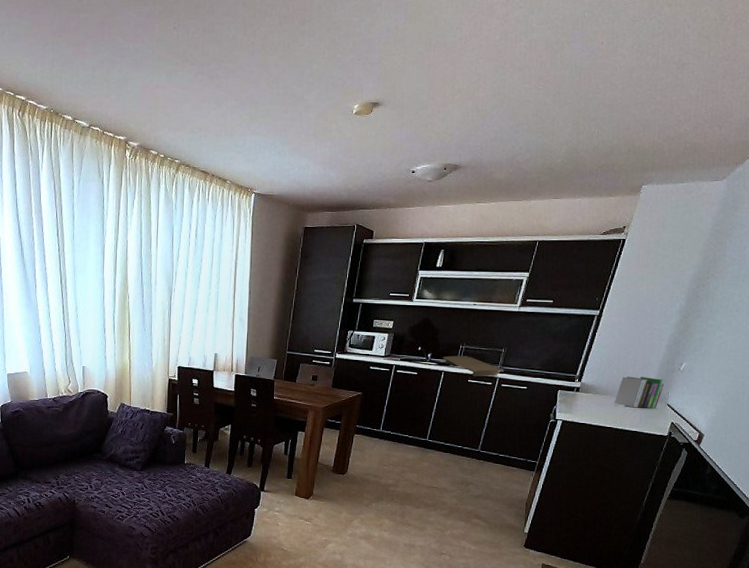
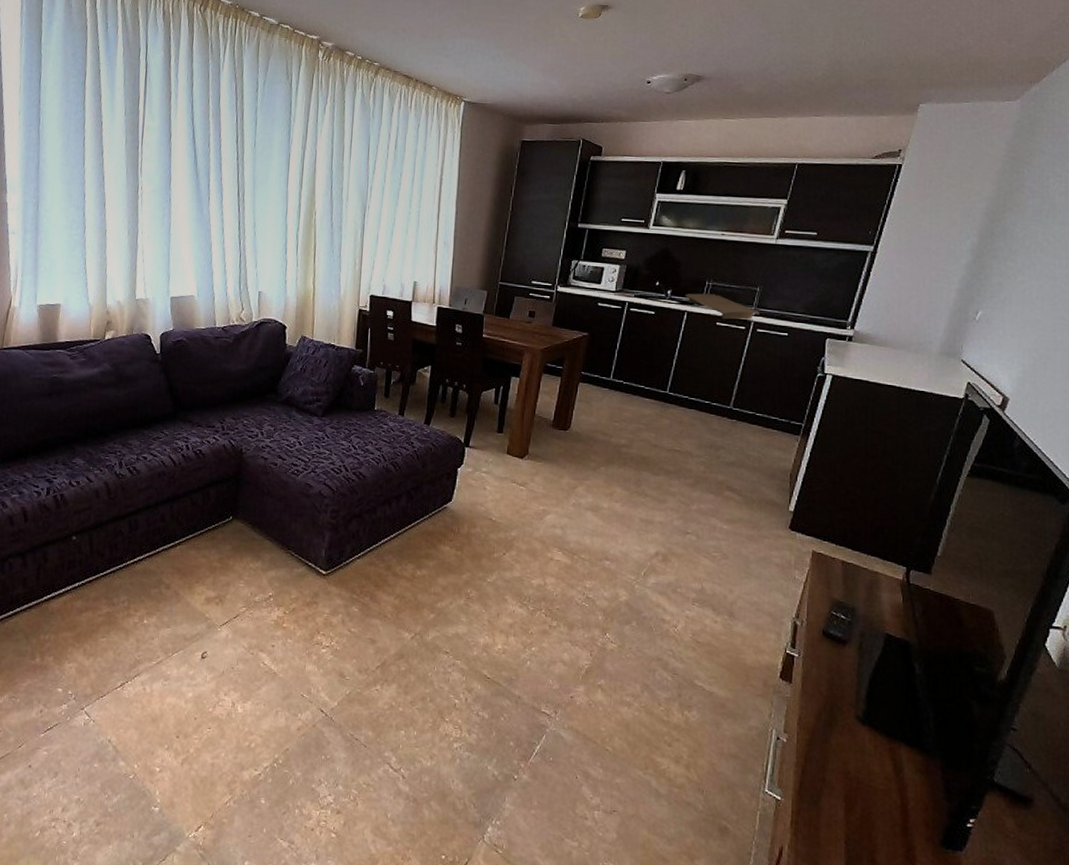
books: present [614,376,664,409] -> none [895,325,956,365]

